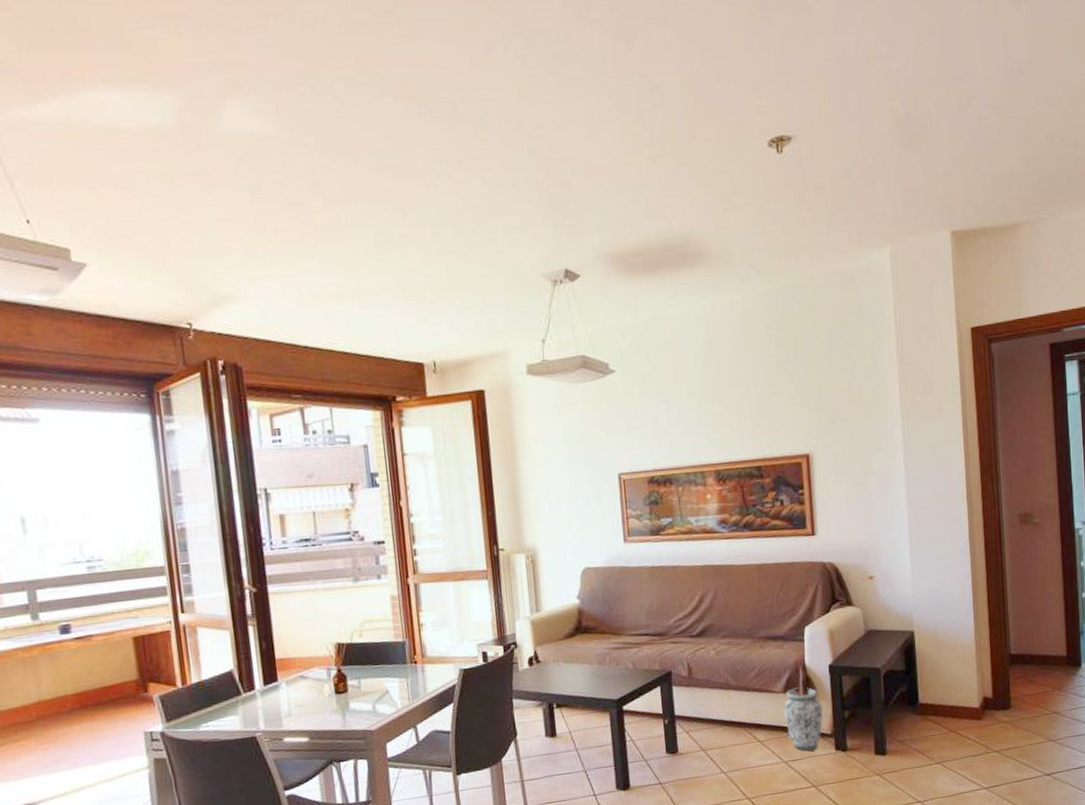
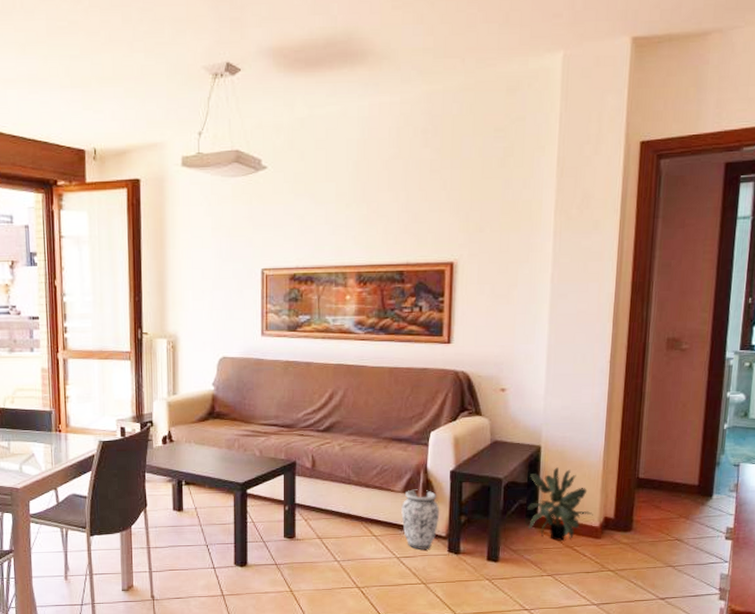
potted plant: none [907,651,972,727] -> present [527,467,593,541]

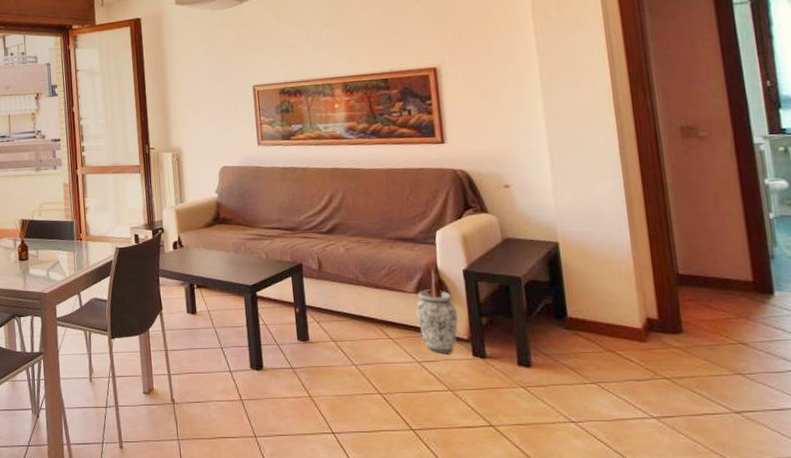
potted plant: present [527,467,593,541] -> none [551,264,632,344]

